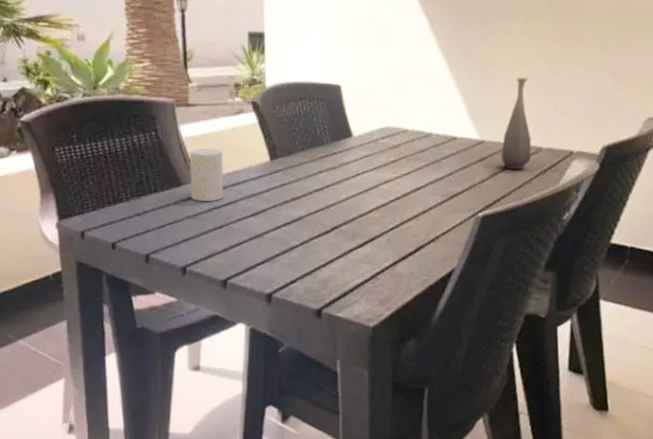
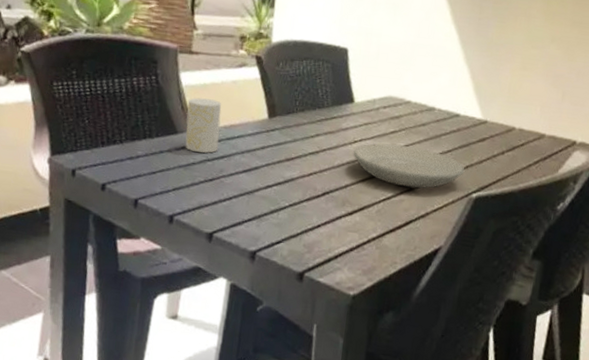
plate: none [357,173,469,214] -> present [353,143,465,189]
bottle: present [501,78,532,170] -> none [502,60,540,155]

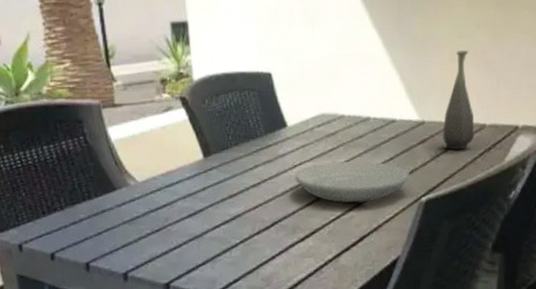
cup: present [185,98,222,153] -> none [120,149,160,205]
bottle: none [502,60,540,155] -> present [443,50,475,151]

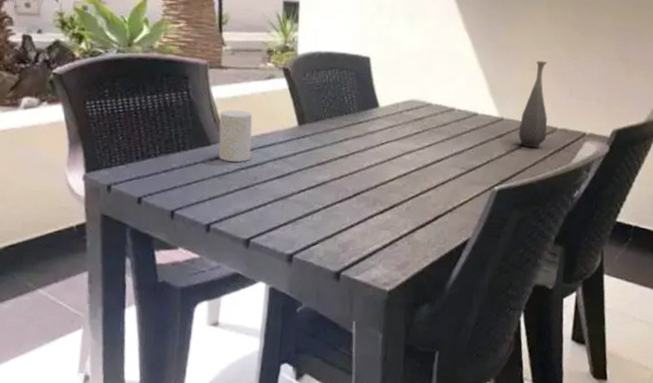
cup: none [120,149,160,205] -> present [218,110,253,162]
plate: present [295,160,410,203] -> none [380,144,486,185]

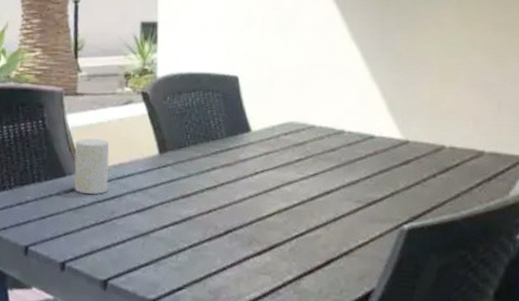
bottle: present [518,61,548,148] -> none [430,71,471,177]

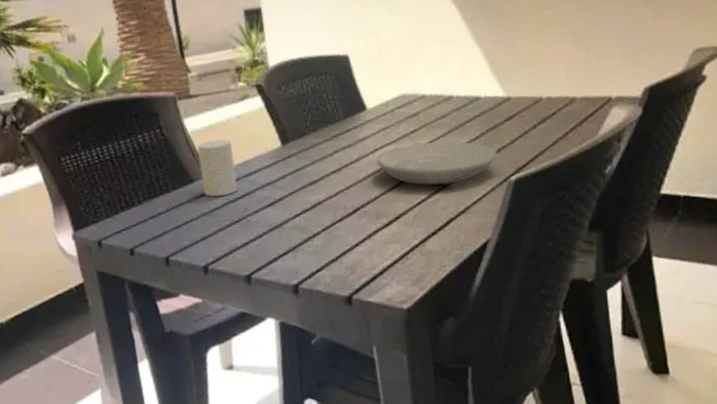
plate: none [255,173,390,222] -> present [376,141,498,186]

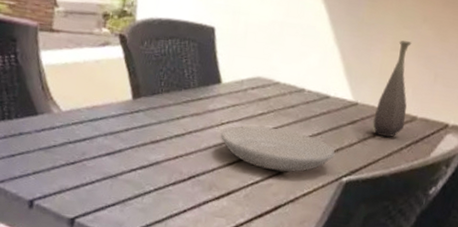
cup: present [197,139,238,197] -> none [45,77,84,135]
bottle: none [530,21,565,126] -> present [373,40,412,138]

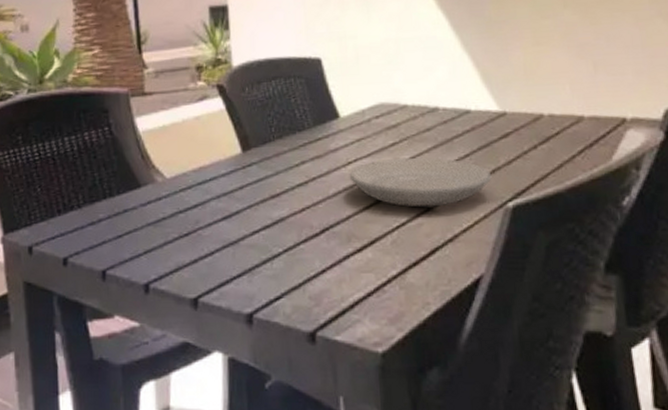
bottle: present [373,40,412,138] -> none [529,32,571,147]

